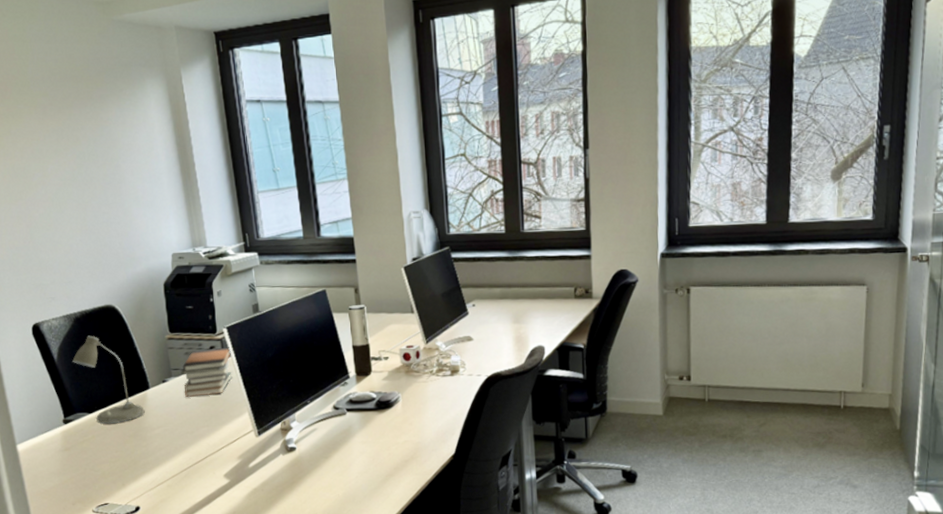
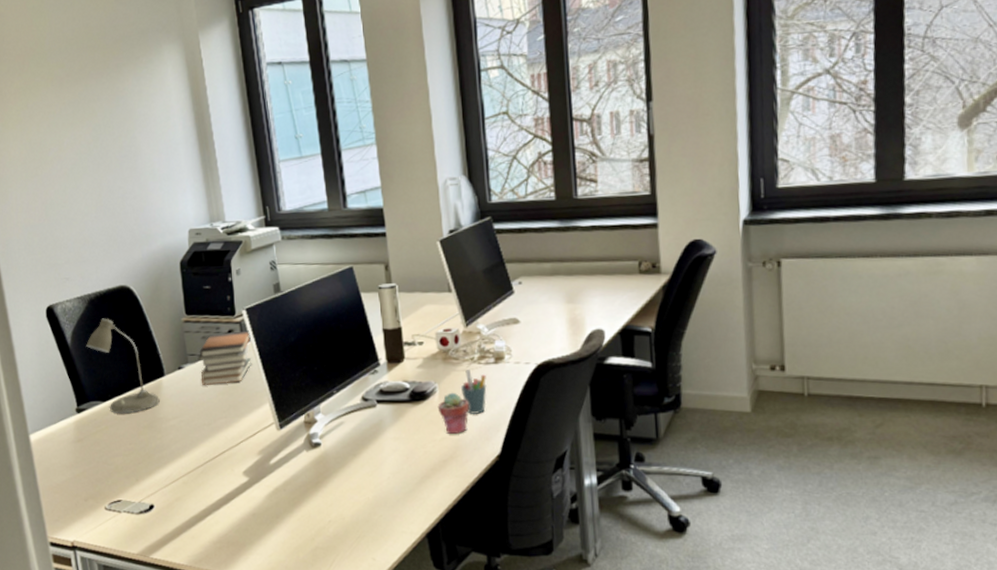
potted succulent: none [400,401,428,437] -> present [437,392,469,434]
pen holder: none [420,380,444,421] -> present [460,368,487,415]

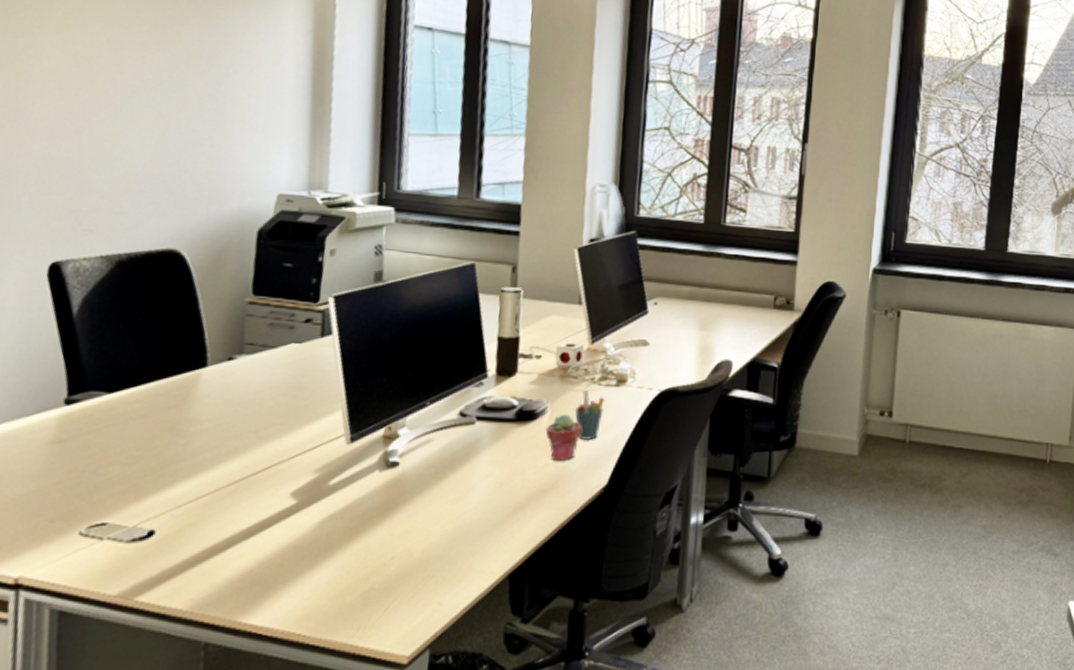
desk lamp: present [86,318,160,414] -> none [100,286,193,411]
book stack: present [197,330,252,385] -> none [256,321,334,383]

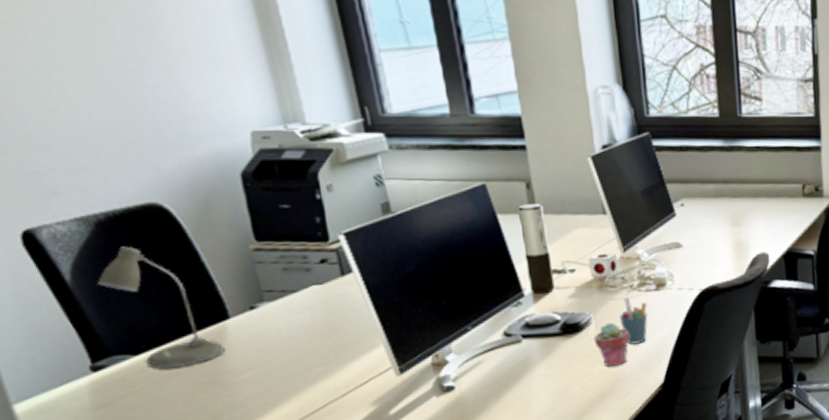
desk lamp: none [100,286,193,411] -> present [97,246,225,369]

